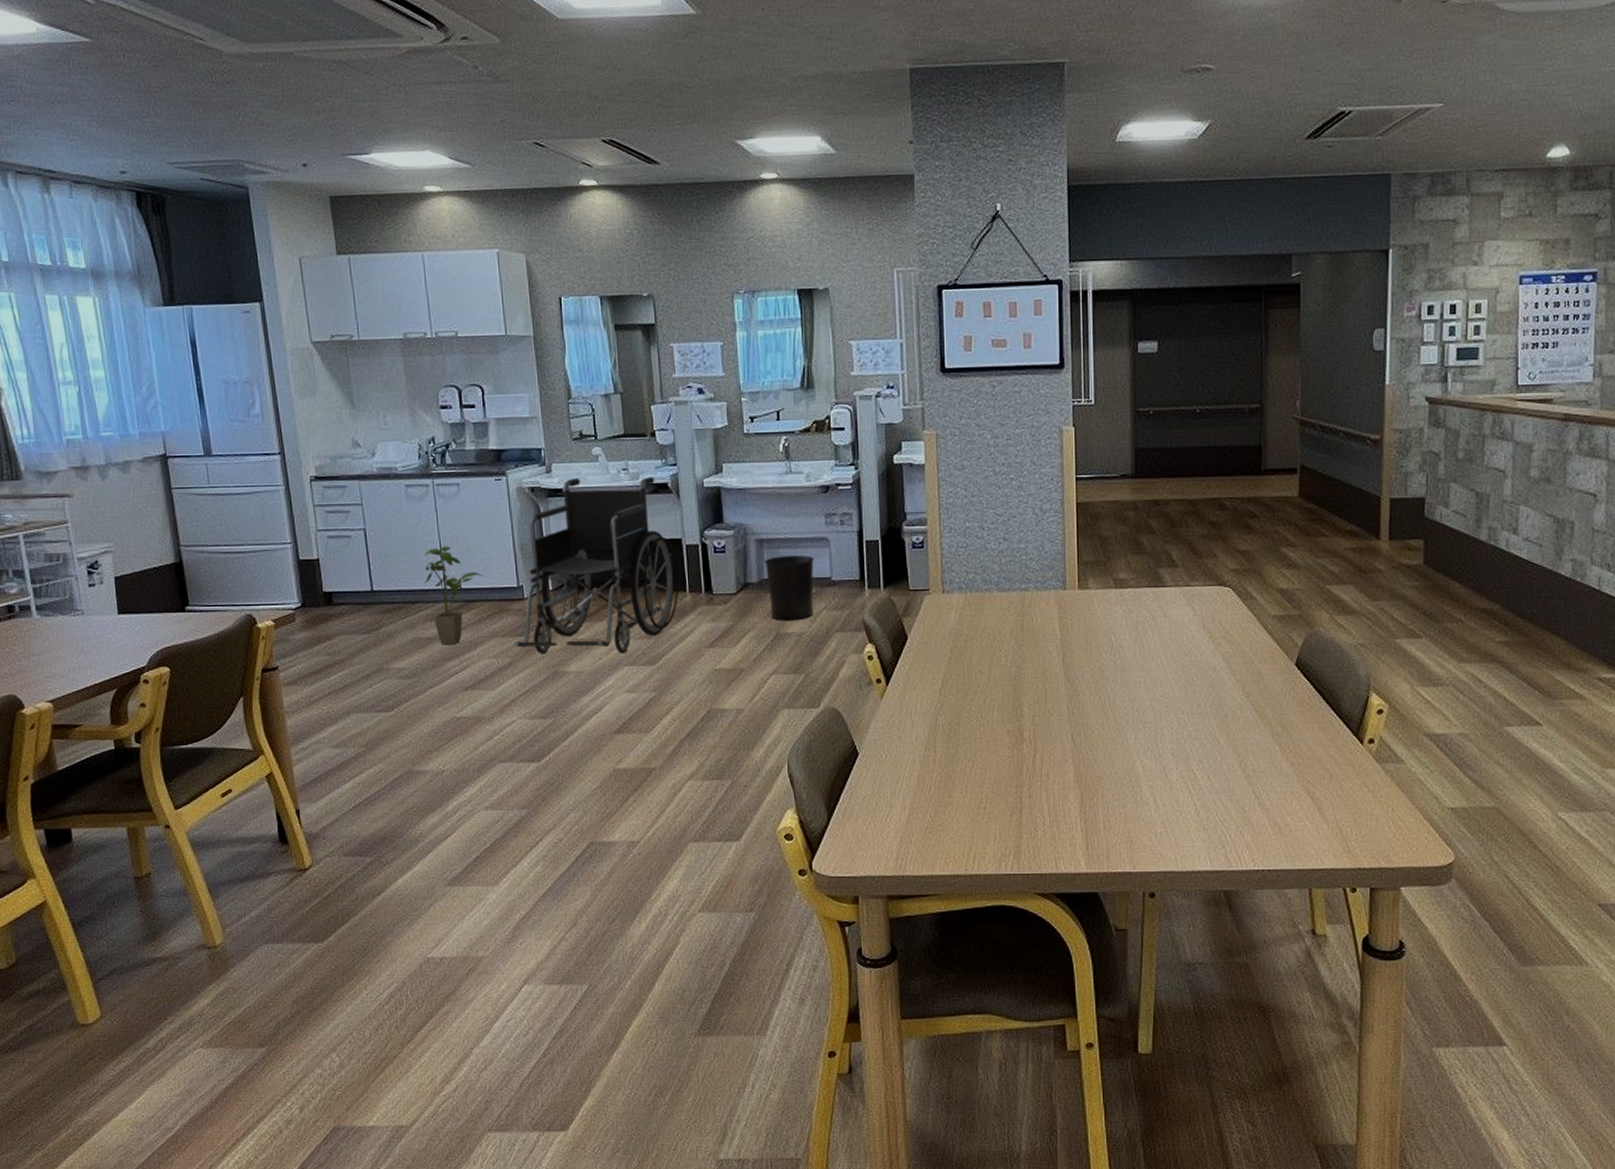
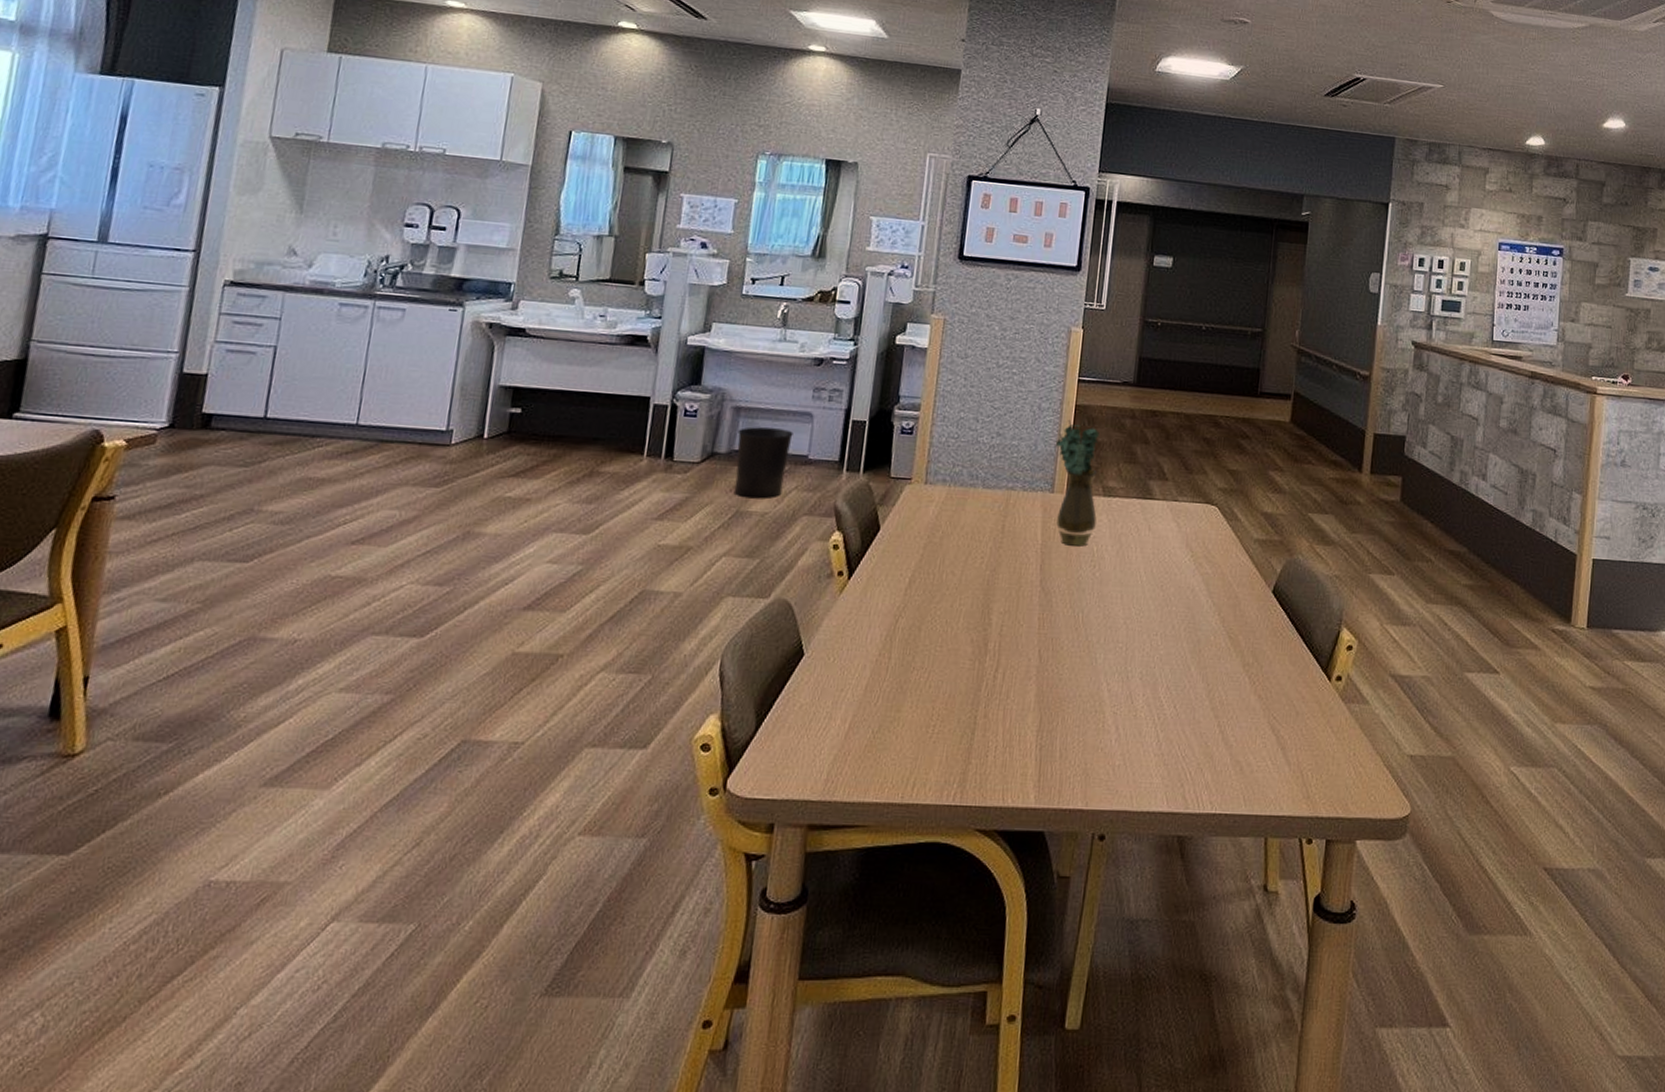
house plant: present [424,545,484,645] -> none [333,375,408,490]
wheelchair: present [514,476,679,654] -> none [425,319,641,517]
vase: none [1063,518,1111,638] -> present [1056,420,1100,547]

